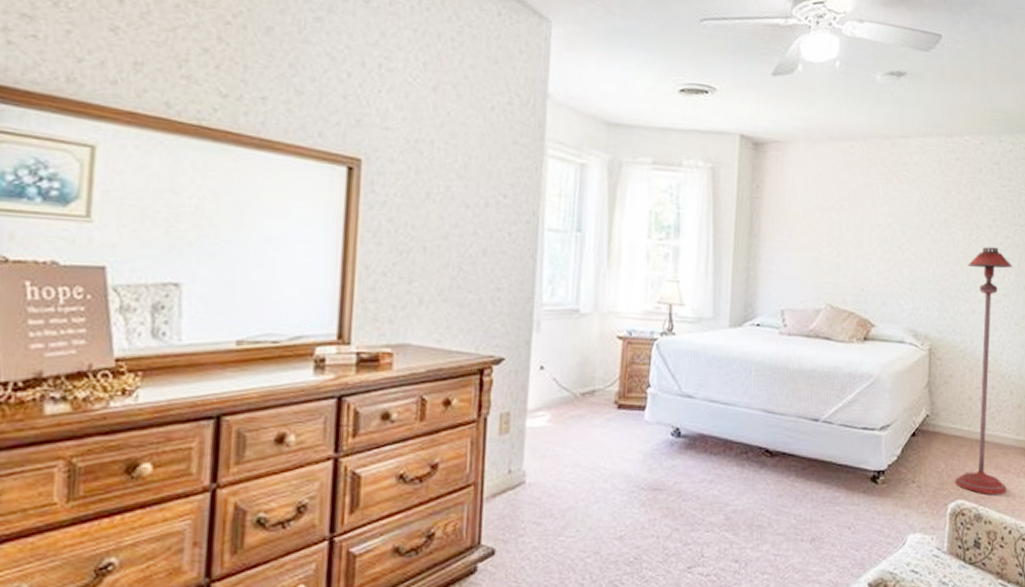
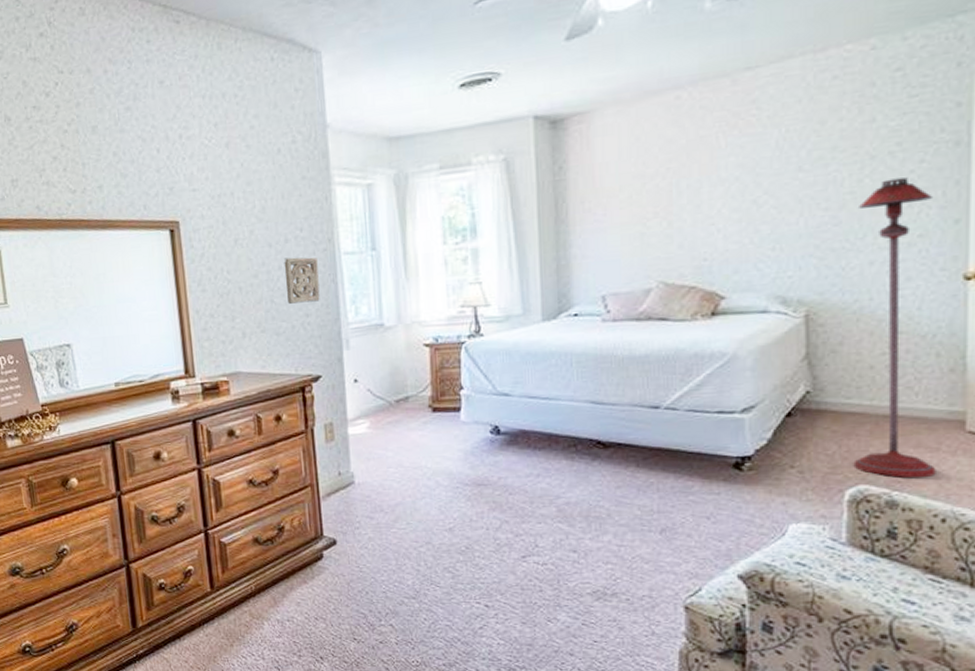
wall ornament: none [478,223,518,276] -> present [283,257,320,304]

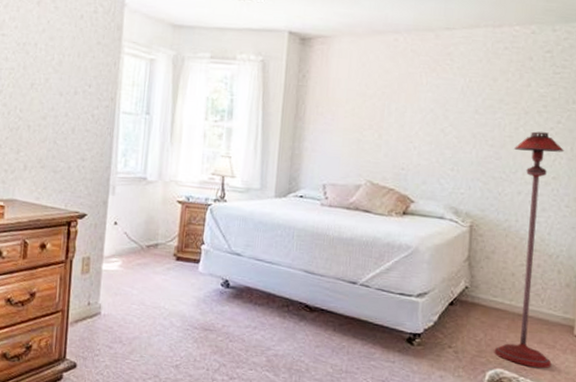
wall ornament: present [283,257,320,304] -> none [68,107,99,149]

